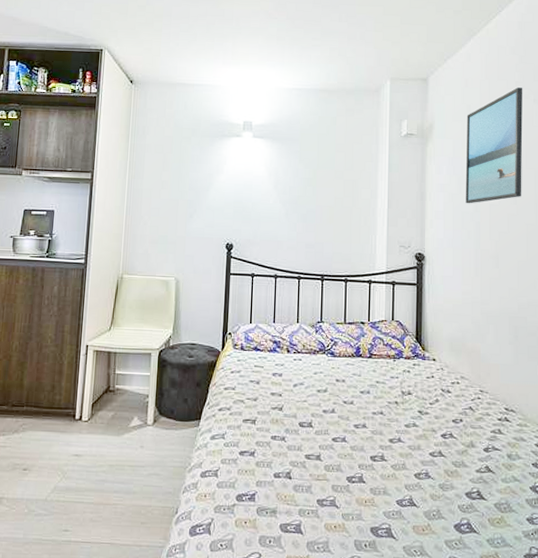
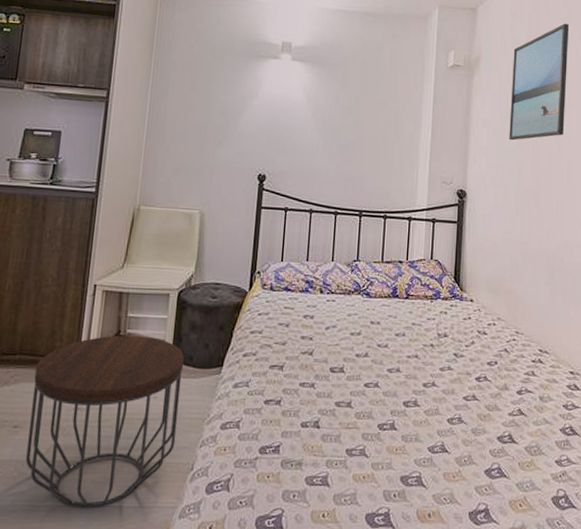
side table: none [34,390,166,544] -> present [25,335,184,507]

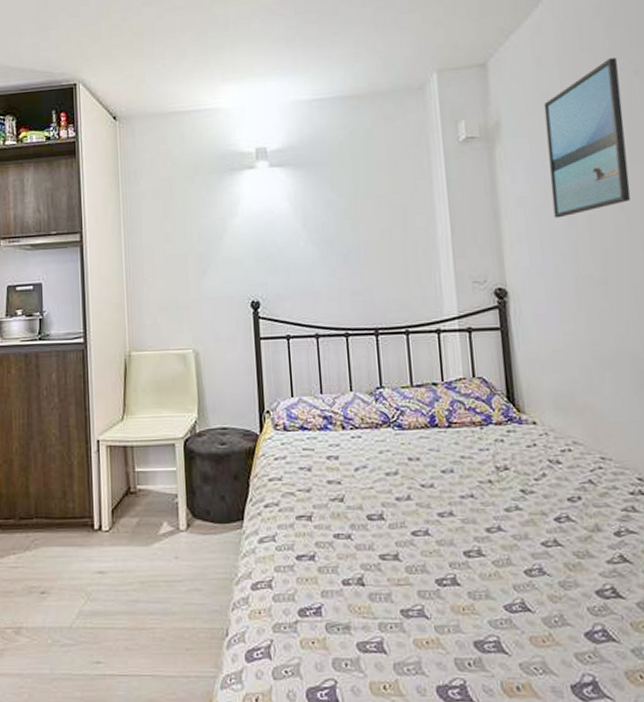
side table: present [25,335,184,507] -> none [53,491,205,676]

